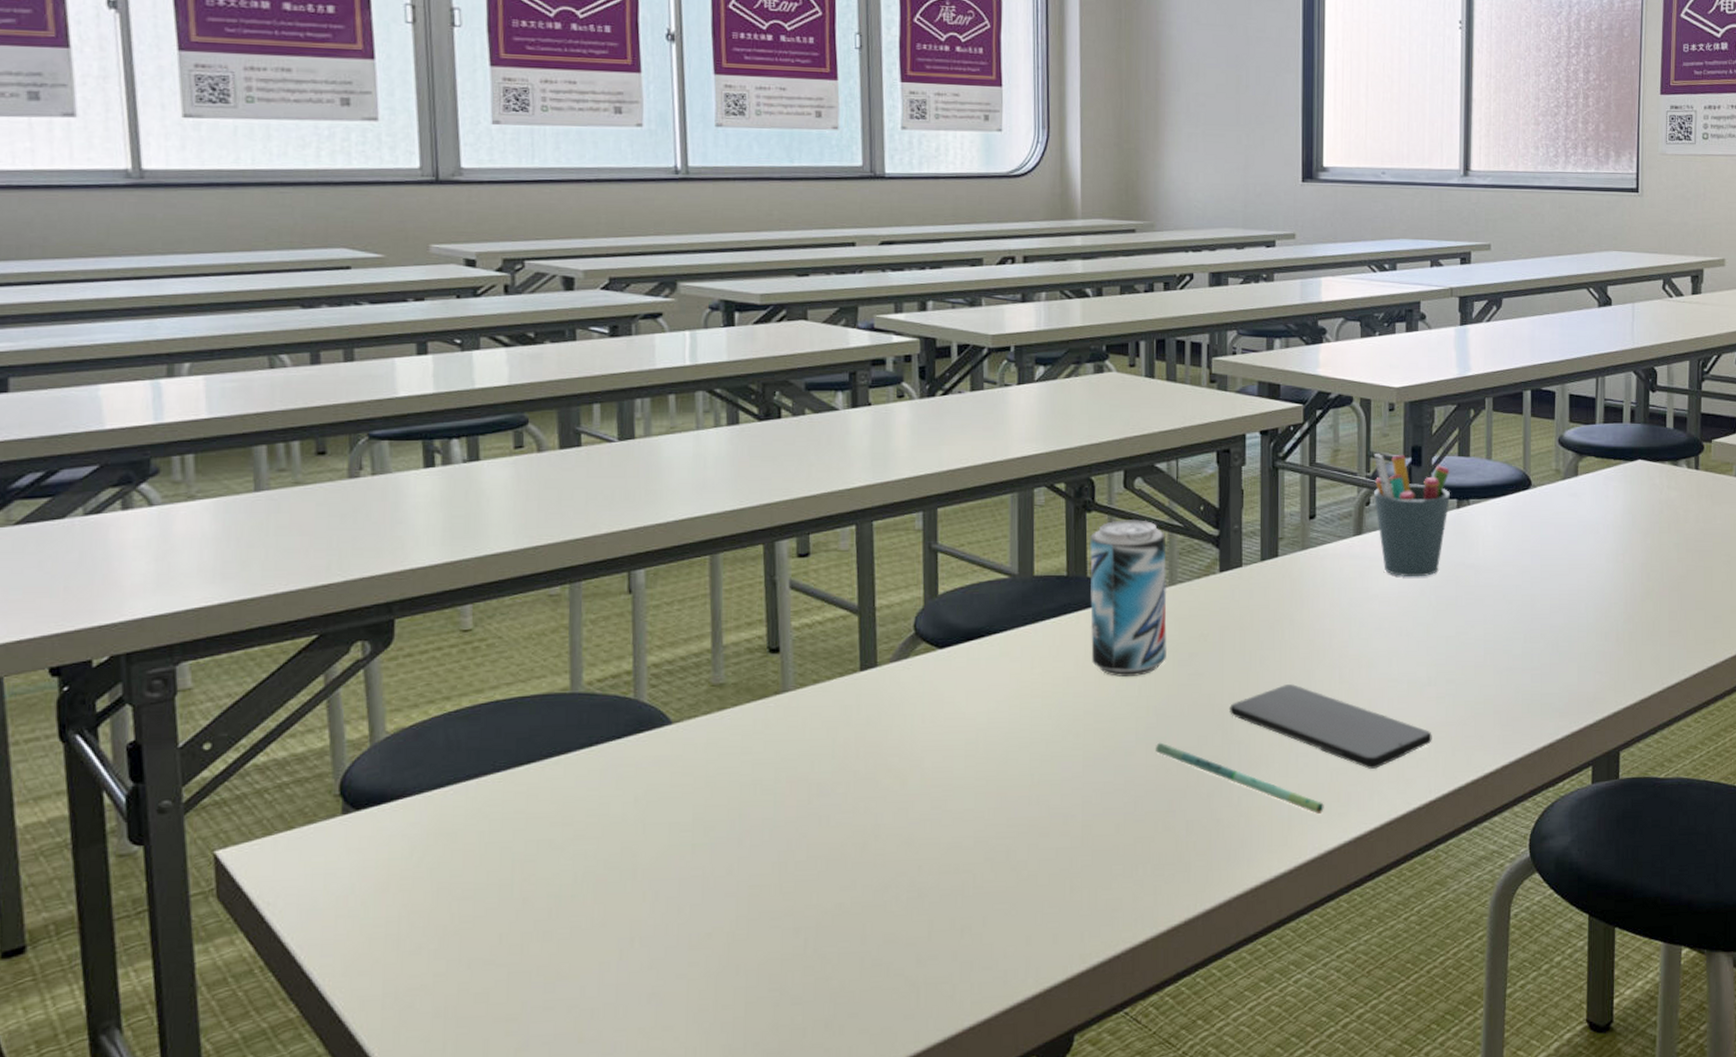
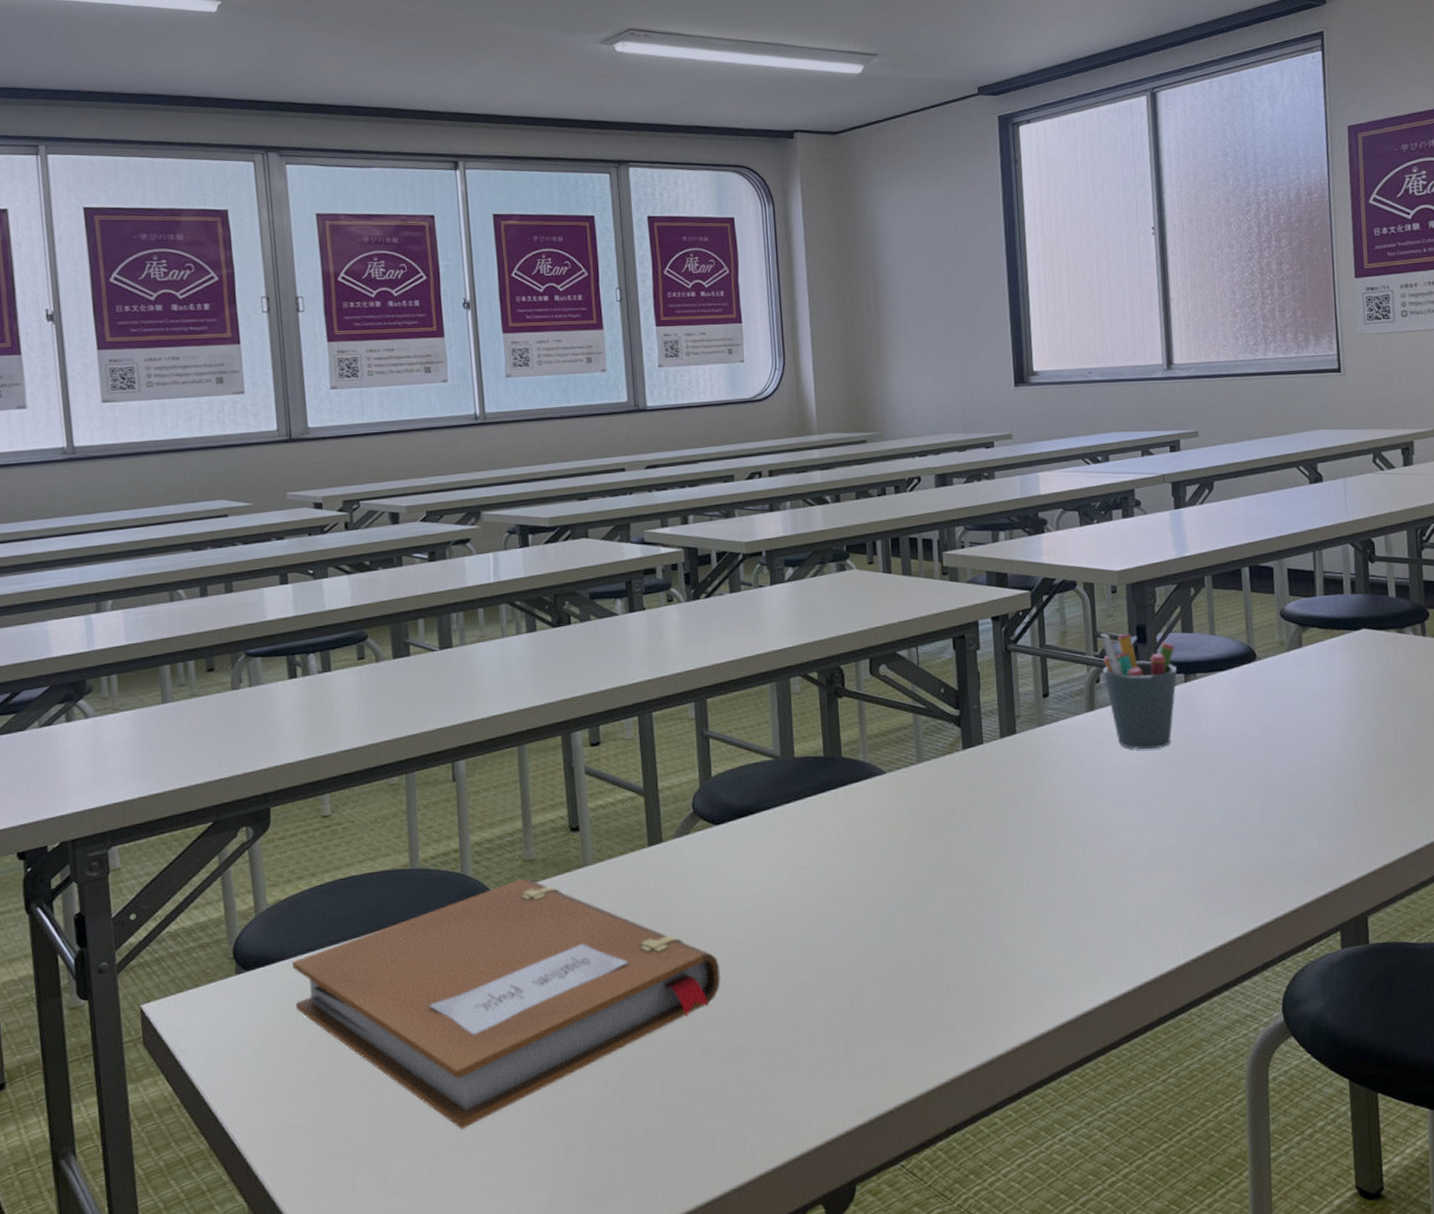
notebook: none [415,705,936,988] -> present [291,878,721,1130]
beer can: present [1089,520,1167,677] -> none [841,703,919,849]
pen: present [1156,742,1324,814] -> none [914,909,1077,977]
smartphone: present [1230,683,1432,769] -> none [980,853,1177,934]

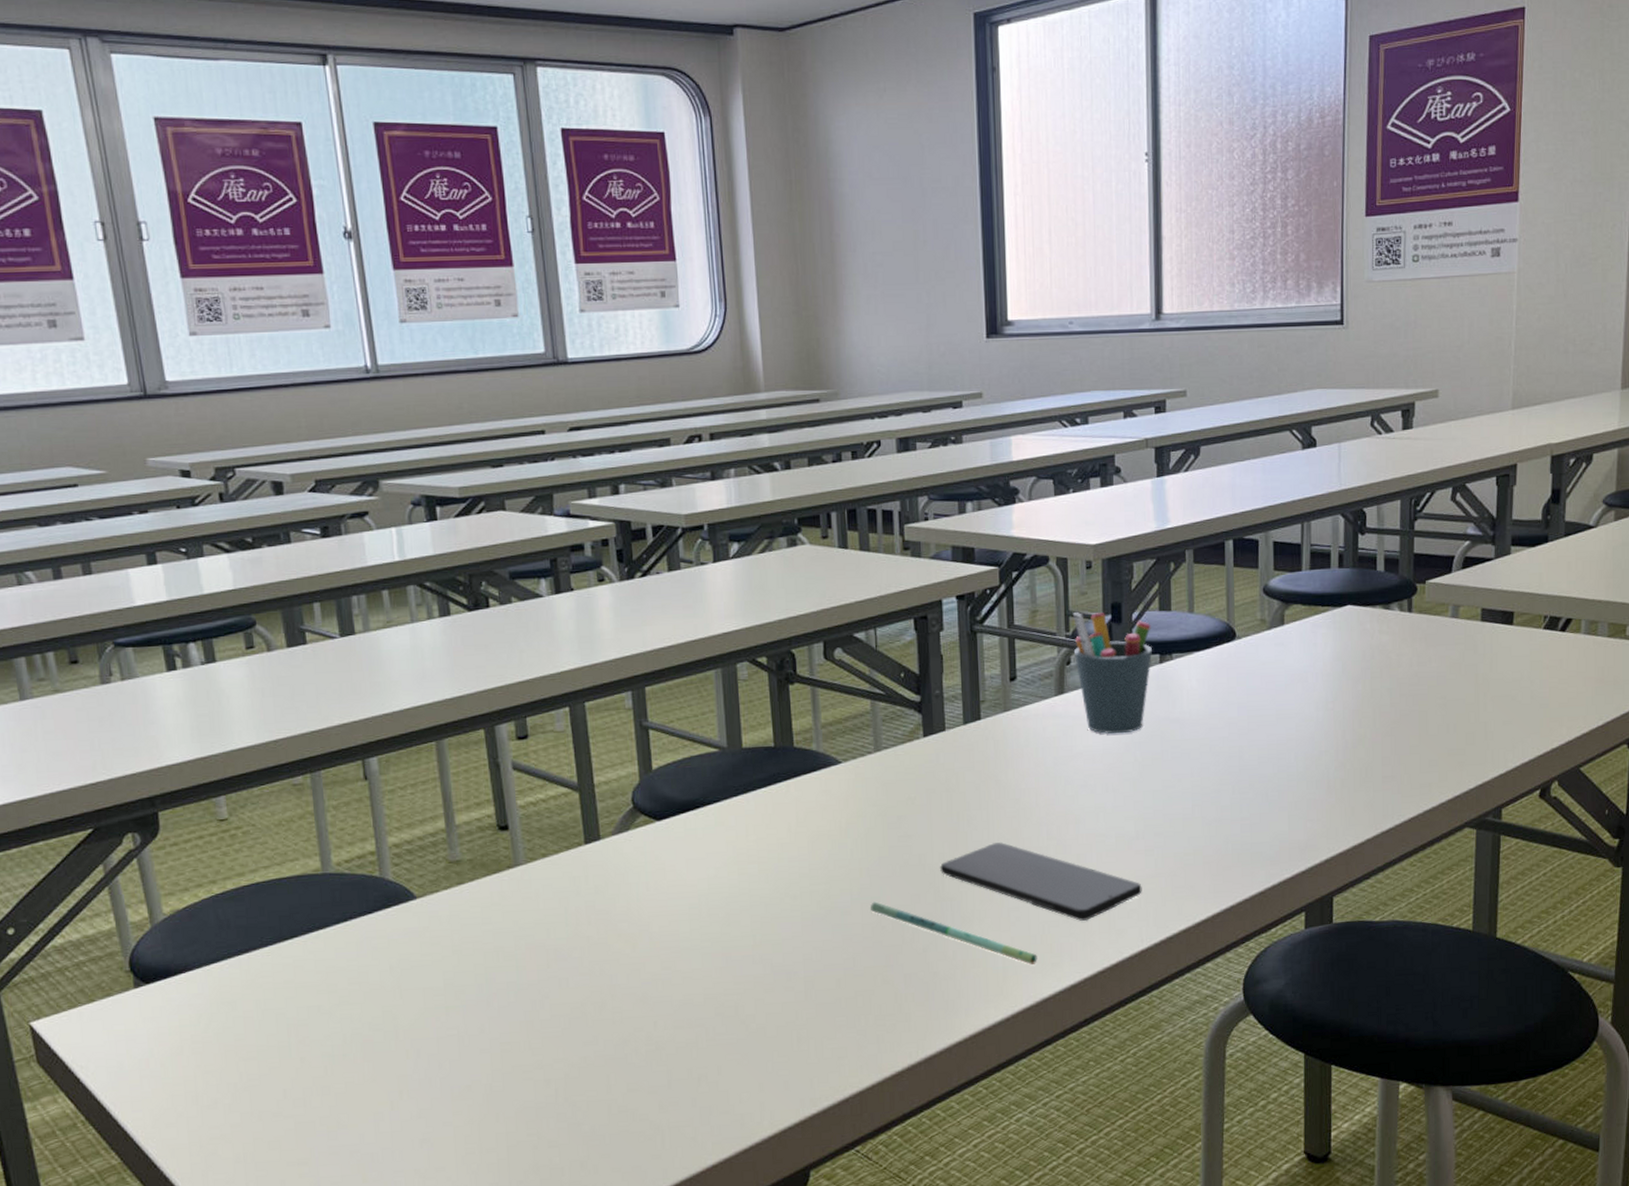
notebook: present [291,878,721,1130] -> none [196,880,667,1134]
pen: none [914,909,1077,977] -> present [871,901,1038,965]
smartphone: none [980,853,1177,934] -> present [940,841,1142,921]

